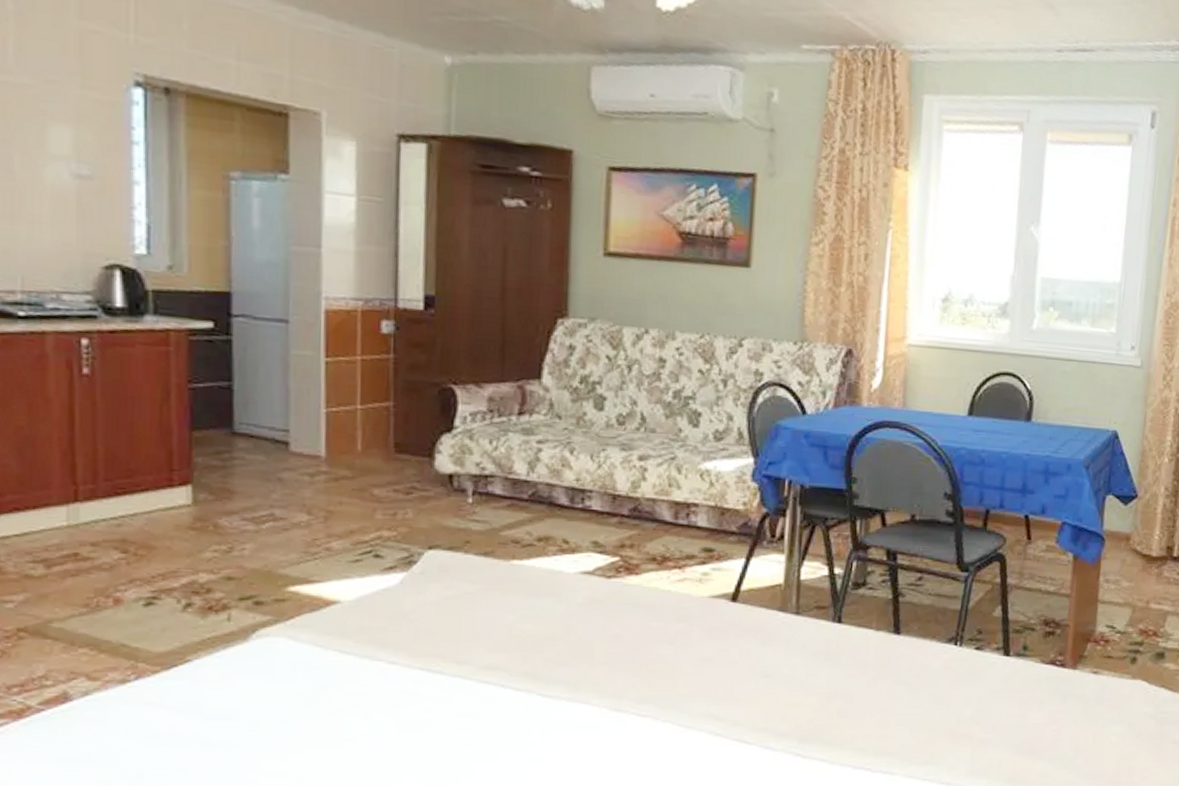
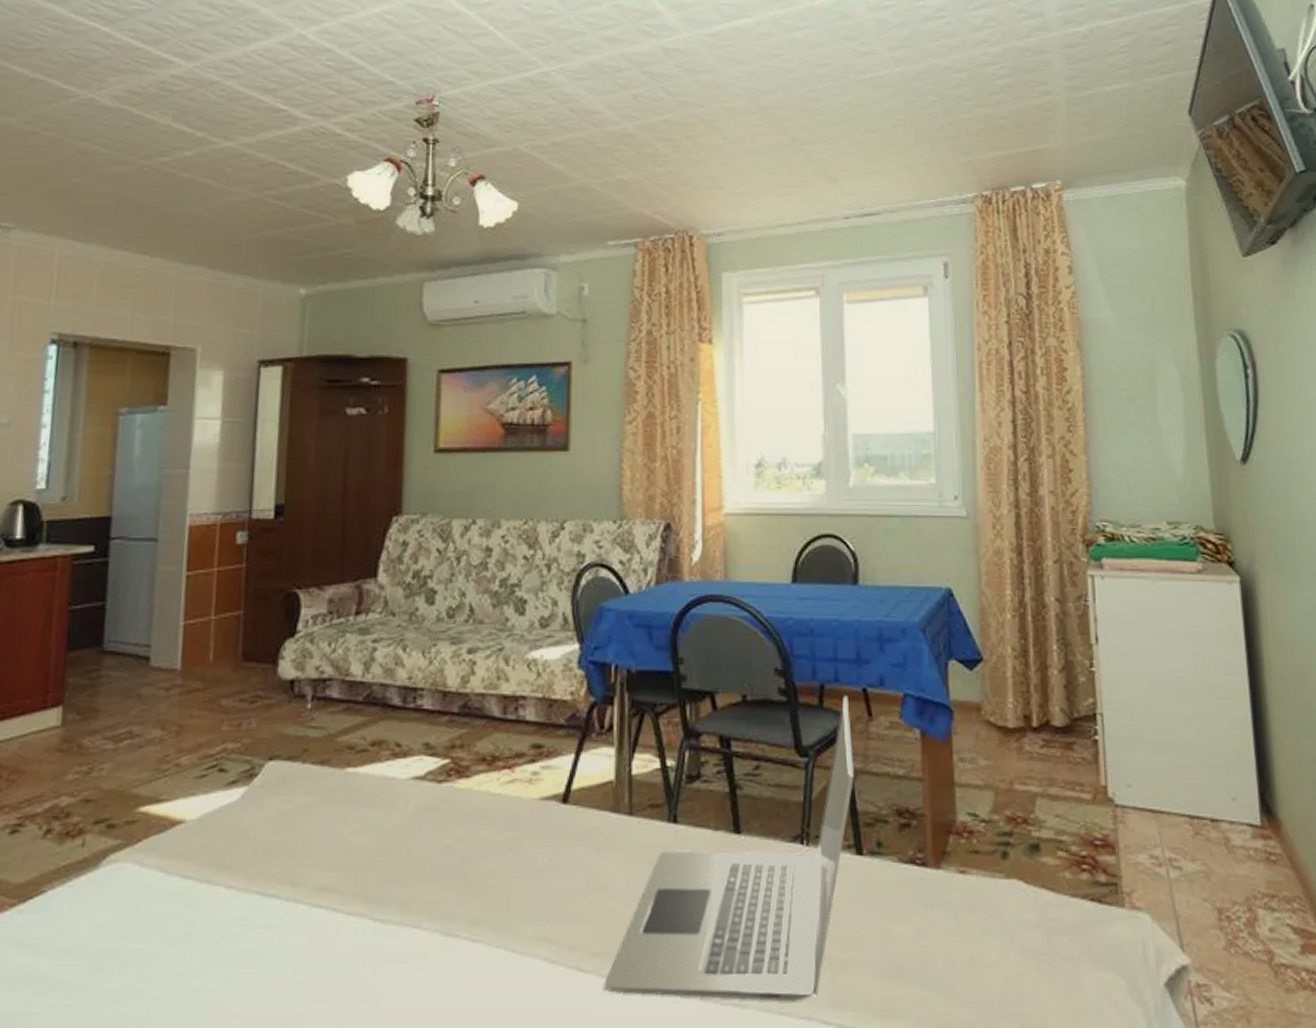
laptop: none [764,521,1011,771] -> present [603,696,854,1002]

